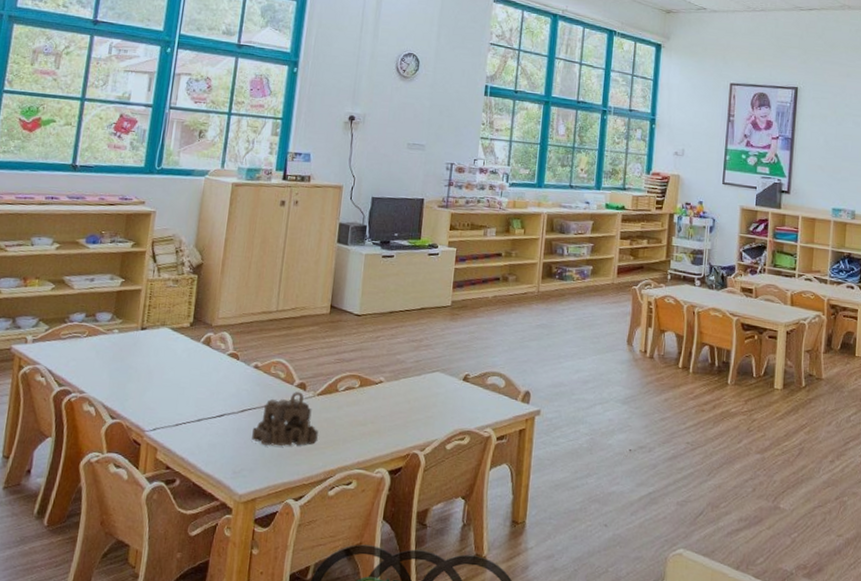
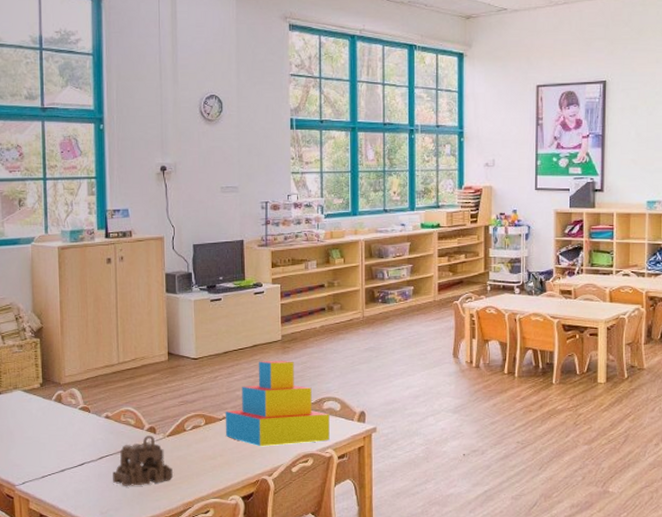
toy blocks: none [379,325,493,419] -> present [225,360,330,446]

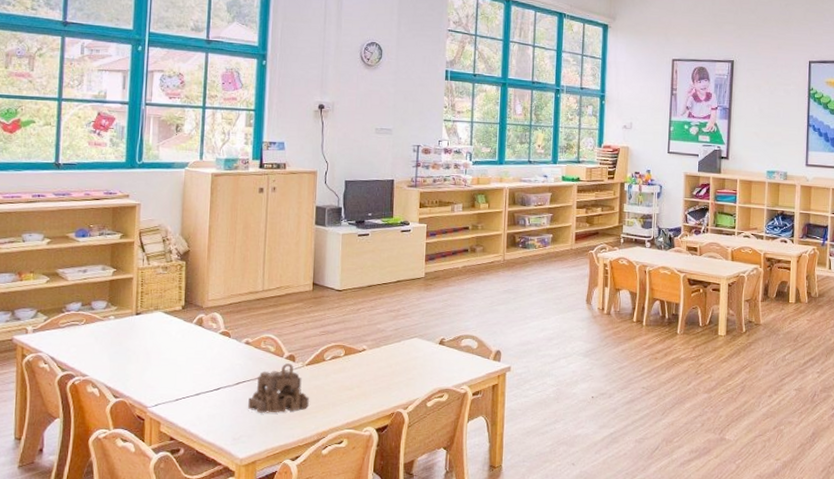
toy blocks: present [225,360,330,446] -> none [364,296,467,380]

